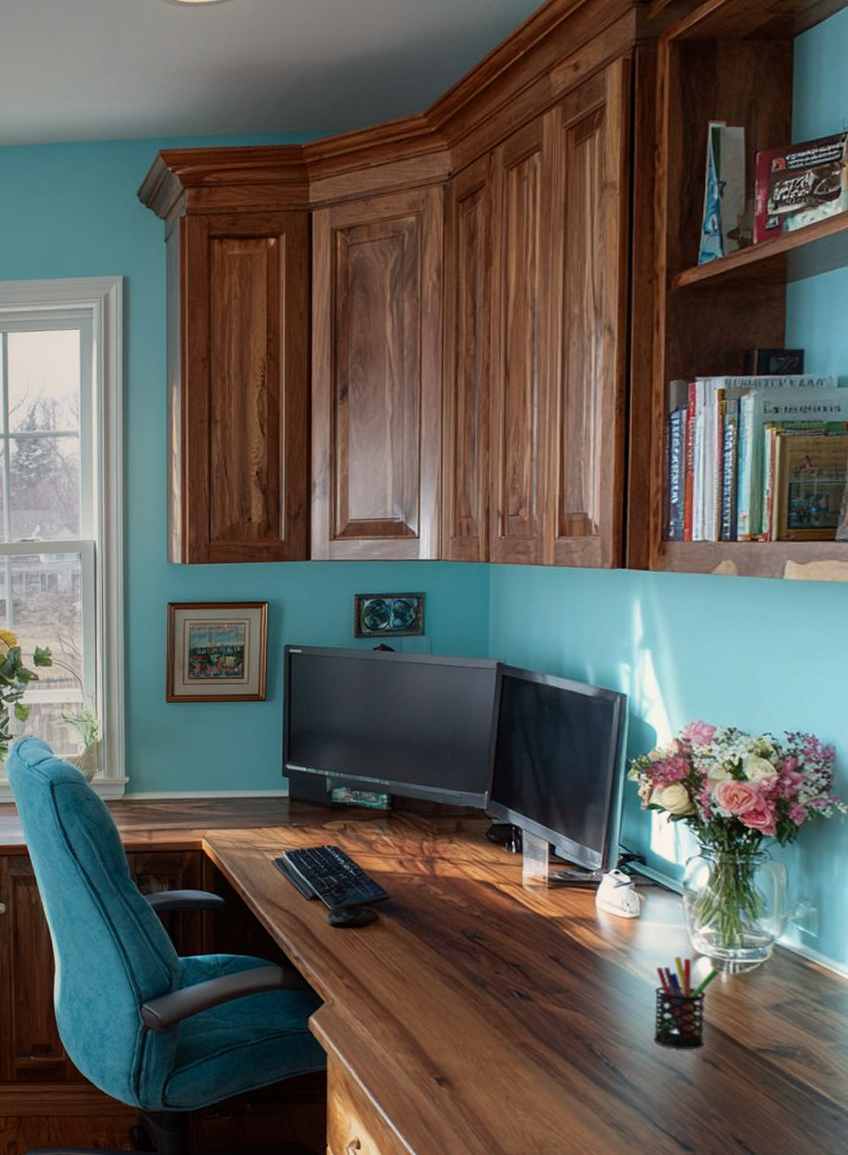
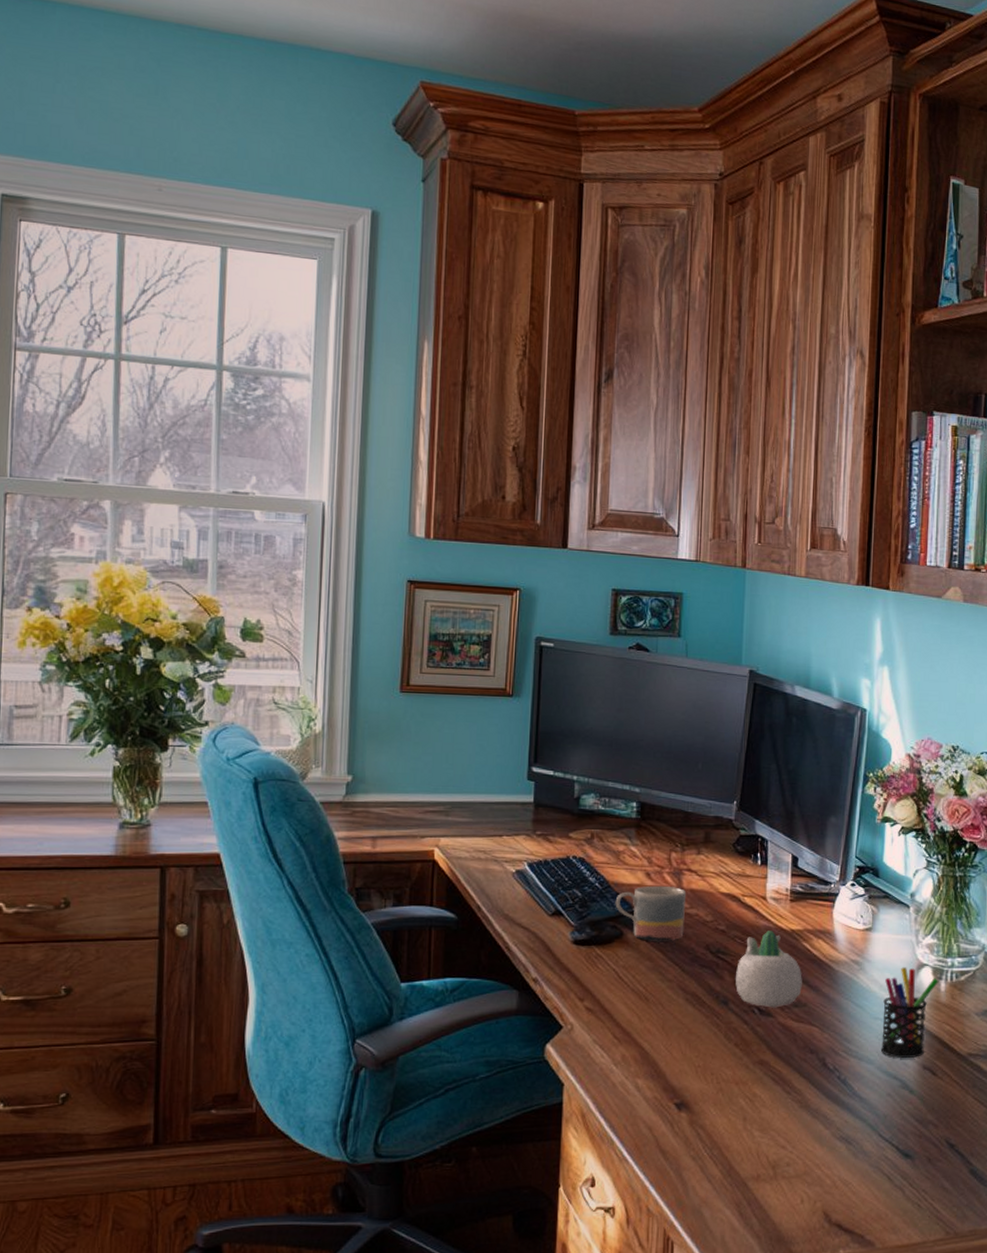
mug: none [369,873,439,925] -> present [615,885,686,941]
succulent planter: none [492,917,564,993] -> present [735,931,802,1008]

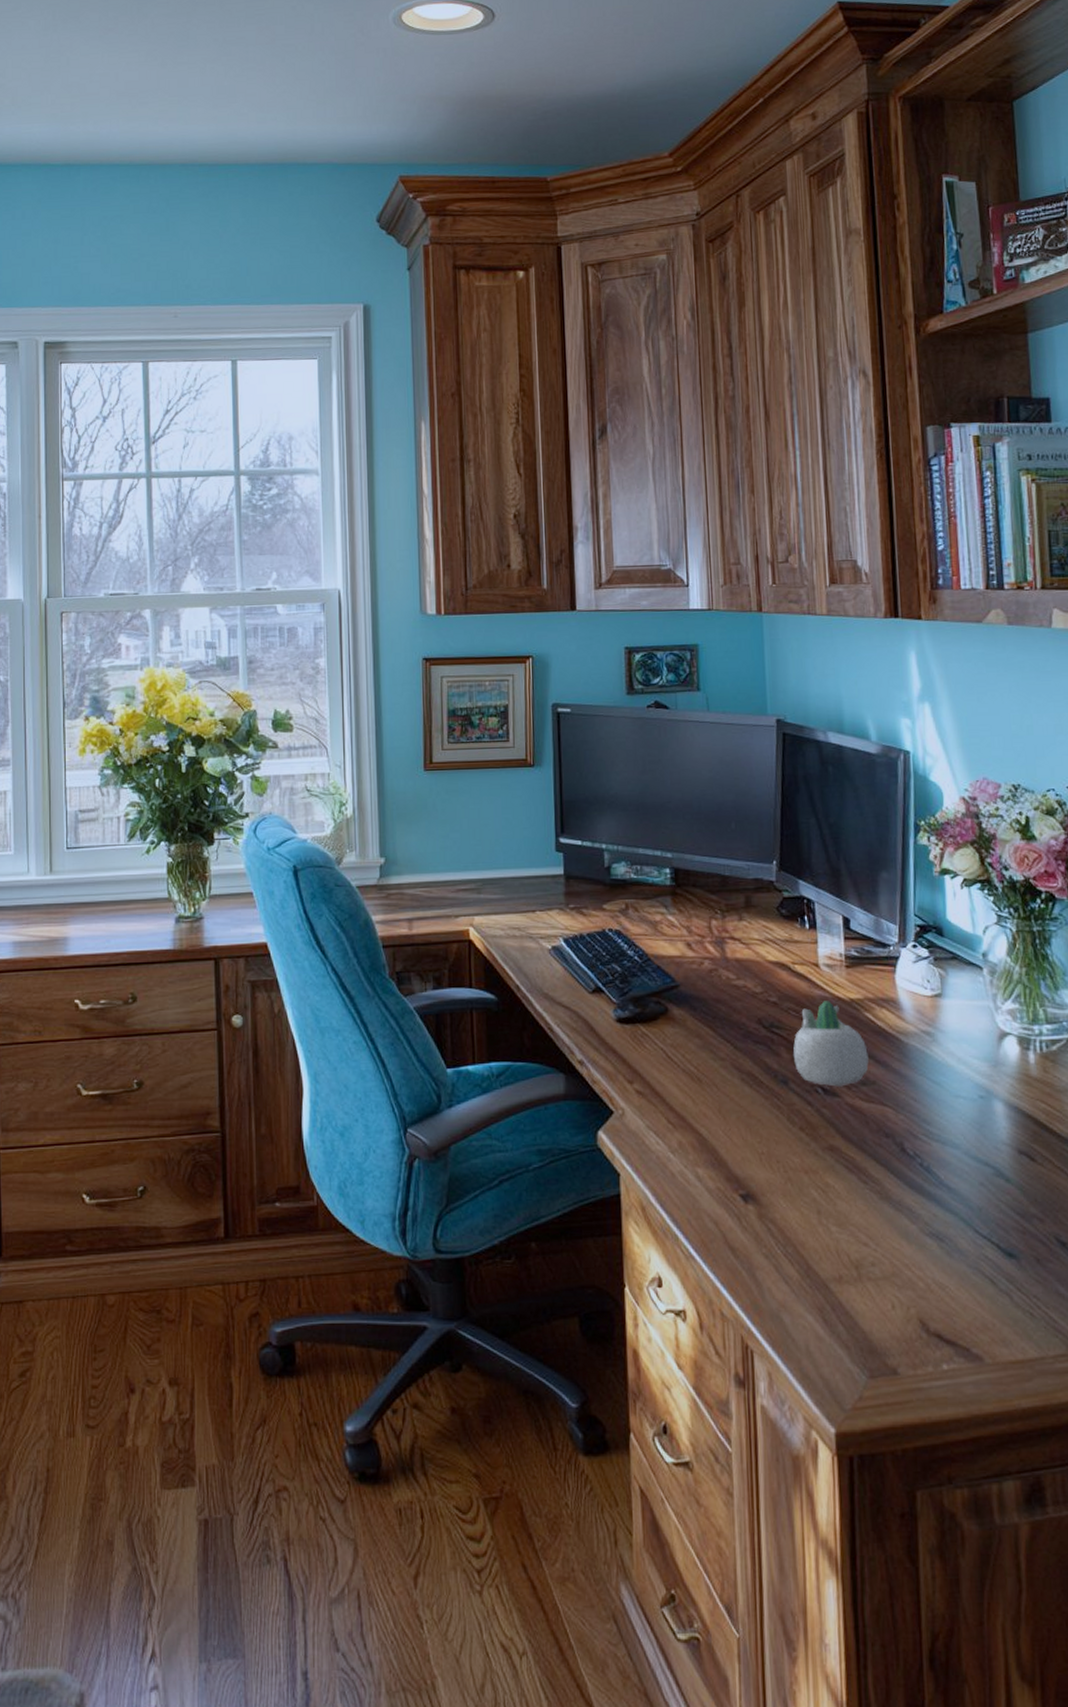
mug: present [615,885,686,941] -> none [656,956,733,1017]
pen holder: present [880,967,939,1058] -> none [963,1037,1027,1141]

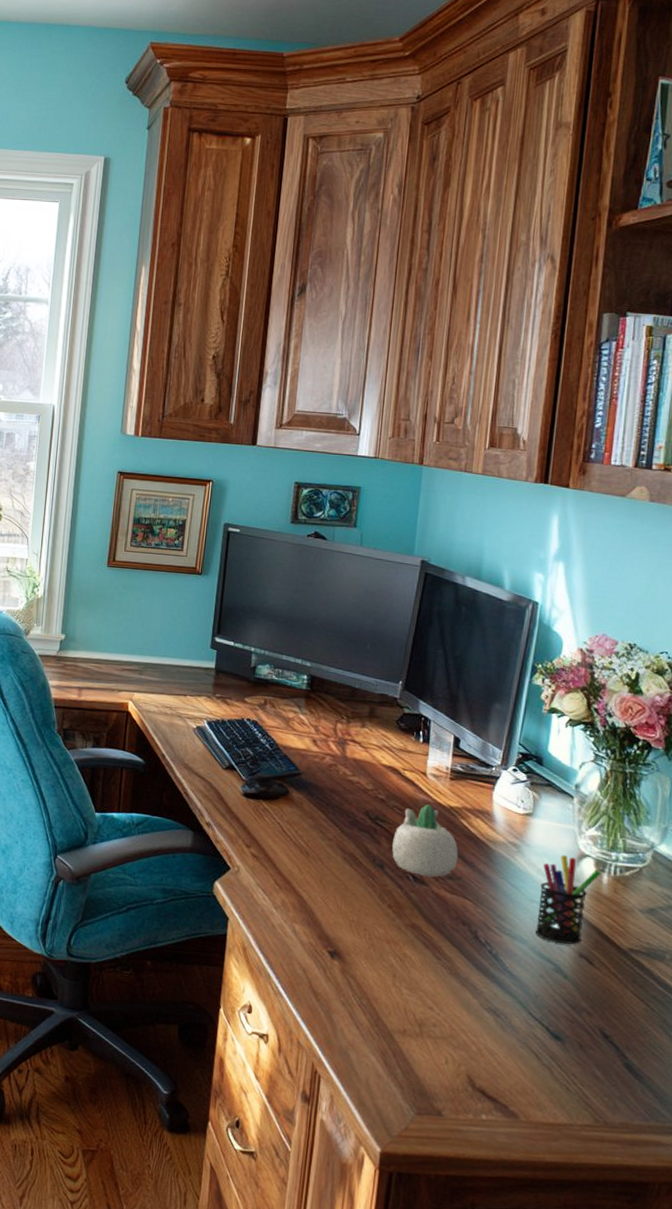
pen holder: none [963,1037,1027,1141] -> present [535,855,602,945]

